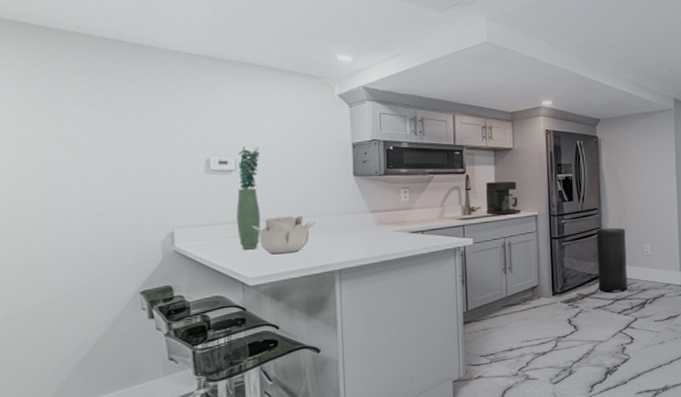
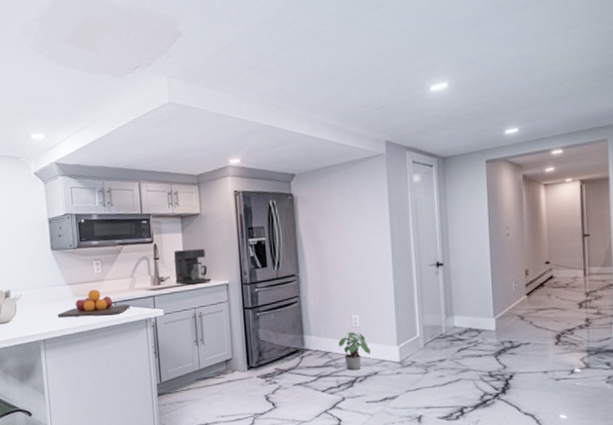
chopping board: none [357,218,439,247] -> present [57,290,130,318]
pedal bin: present [595,227,628,293] -> none [293,295,333,369]
potted plant: none [632,259,658,294] -> present [338,332,370,371]

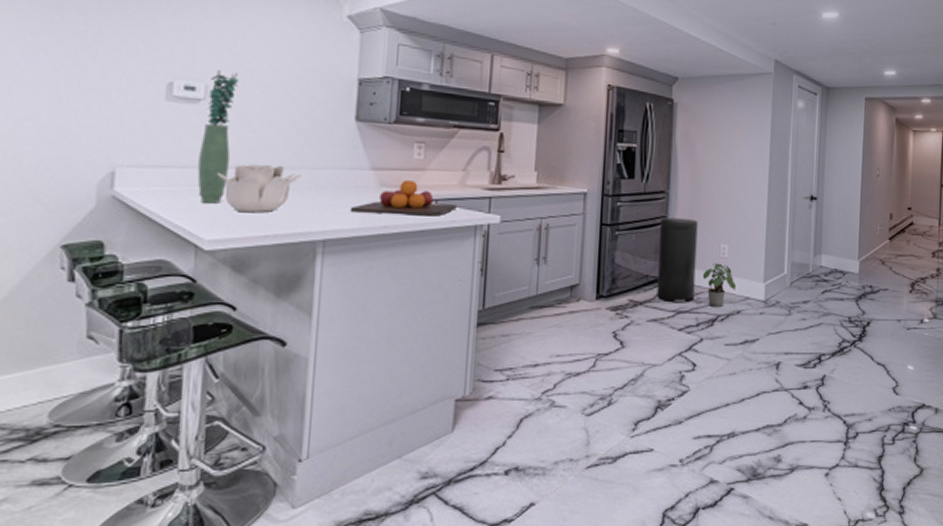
coffee maker: present [173,249,211,285] -> none [521,145,566,189]
pedal bin: none [293,295,333,369] -> present [657,217,698,303]

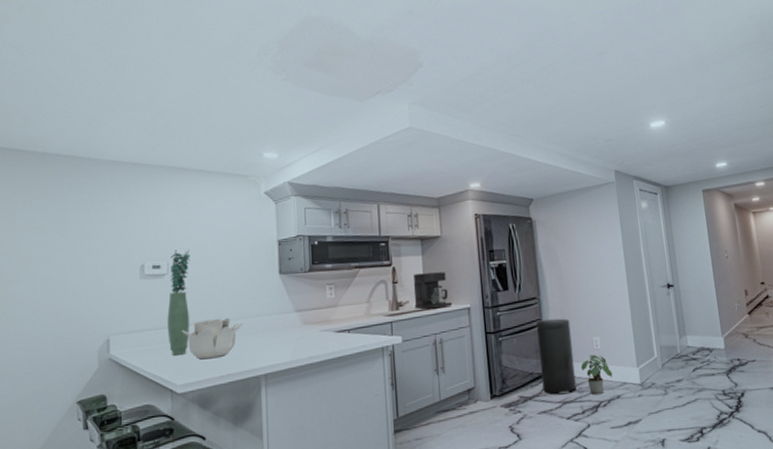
chopping board: present [350,180,457,217] -> none [282,316,366,349]
coffee maker: none [521,145,566,189] -> present [413,272,452,309]

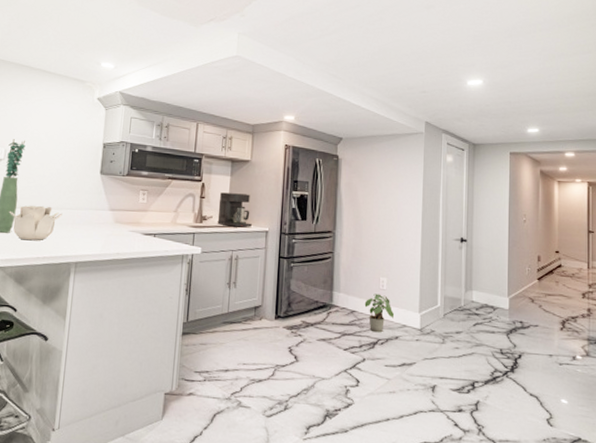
pedal bin: present [535,318,577,395] -> none [325,253,360,327]

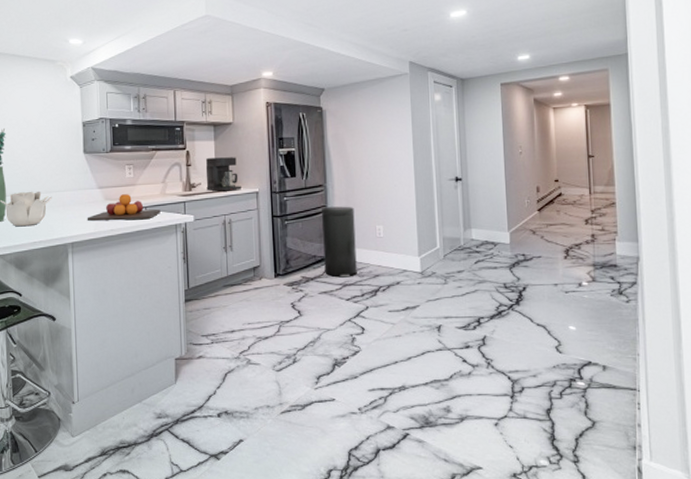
chopping board: none [94,219,169,247] -> present [87,194,161,222]
pedal bin: none [325,253,360,327] -> present [321,206,357,278]
potted plant: present [364,293,394,333] -> none [362,242,393,280]

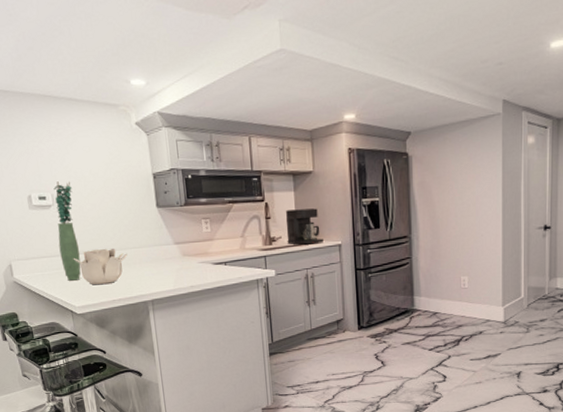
chopping board: present [87,194,161,222] -> none [165,249,241,279]
pedal bin: present [321,206,357,278] -> none [405,257,441,329]

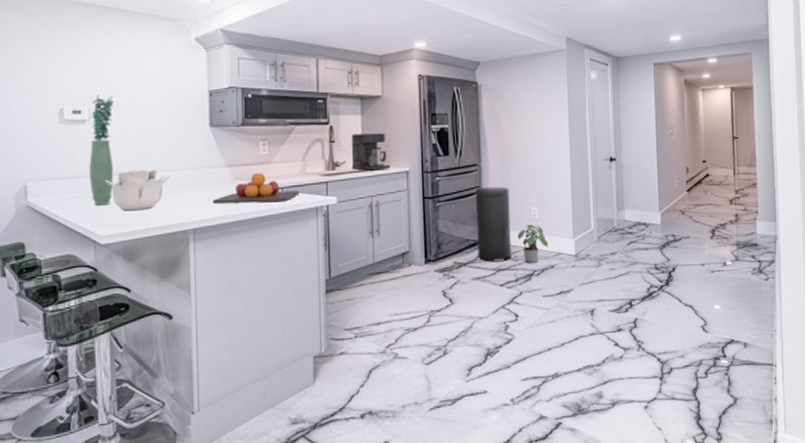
chopping board: none [165,249,241,279] -> present [212,173,299,205]
pedal bin: none [405,257,441,329] -> present [475,186,511,262]
potted plant: none [446,293,477,330] -> present [517,224,548,264]

